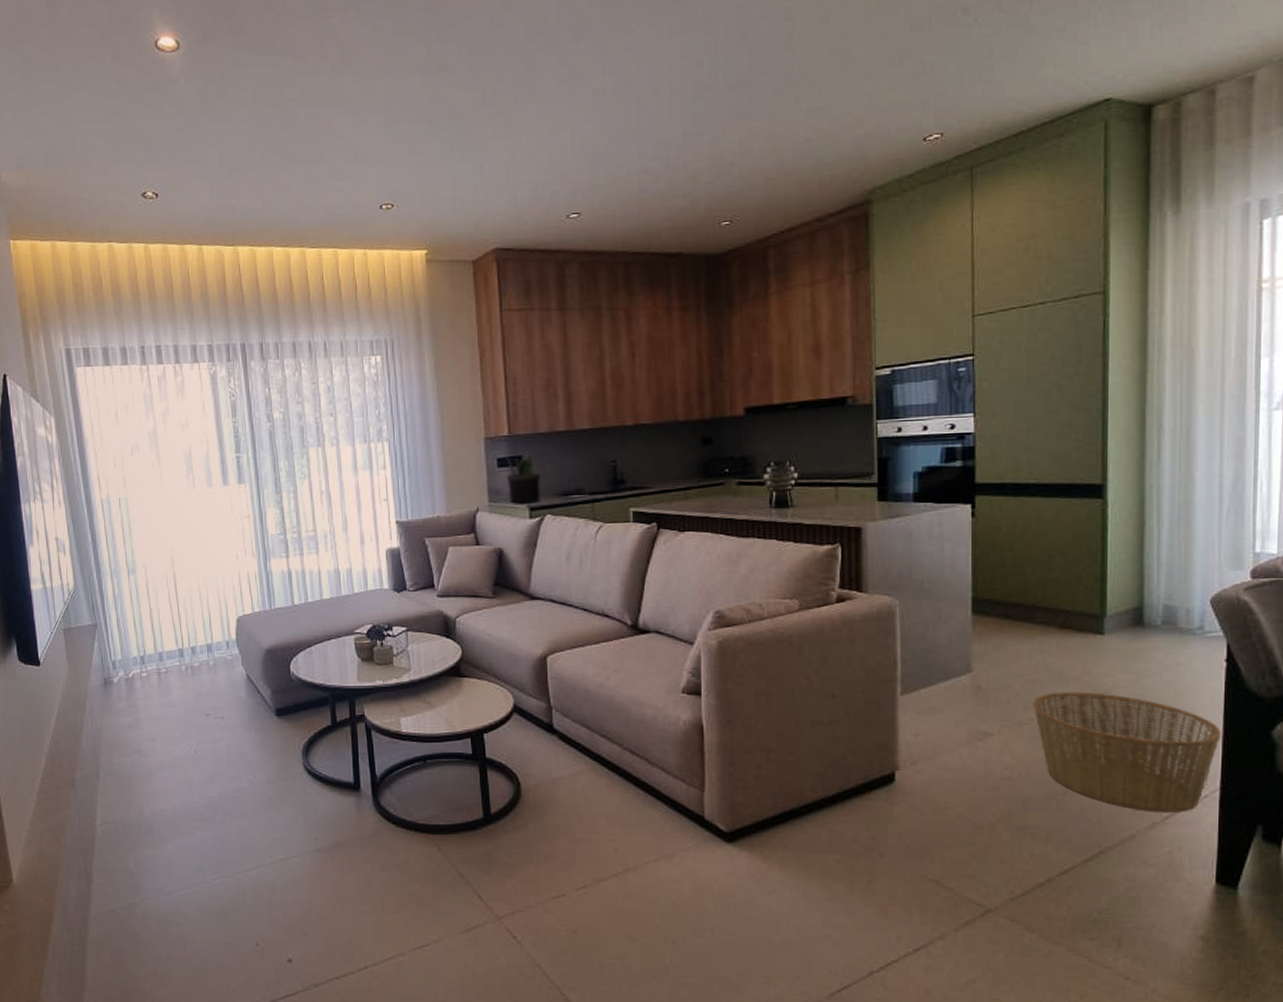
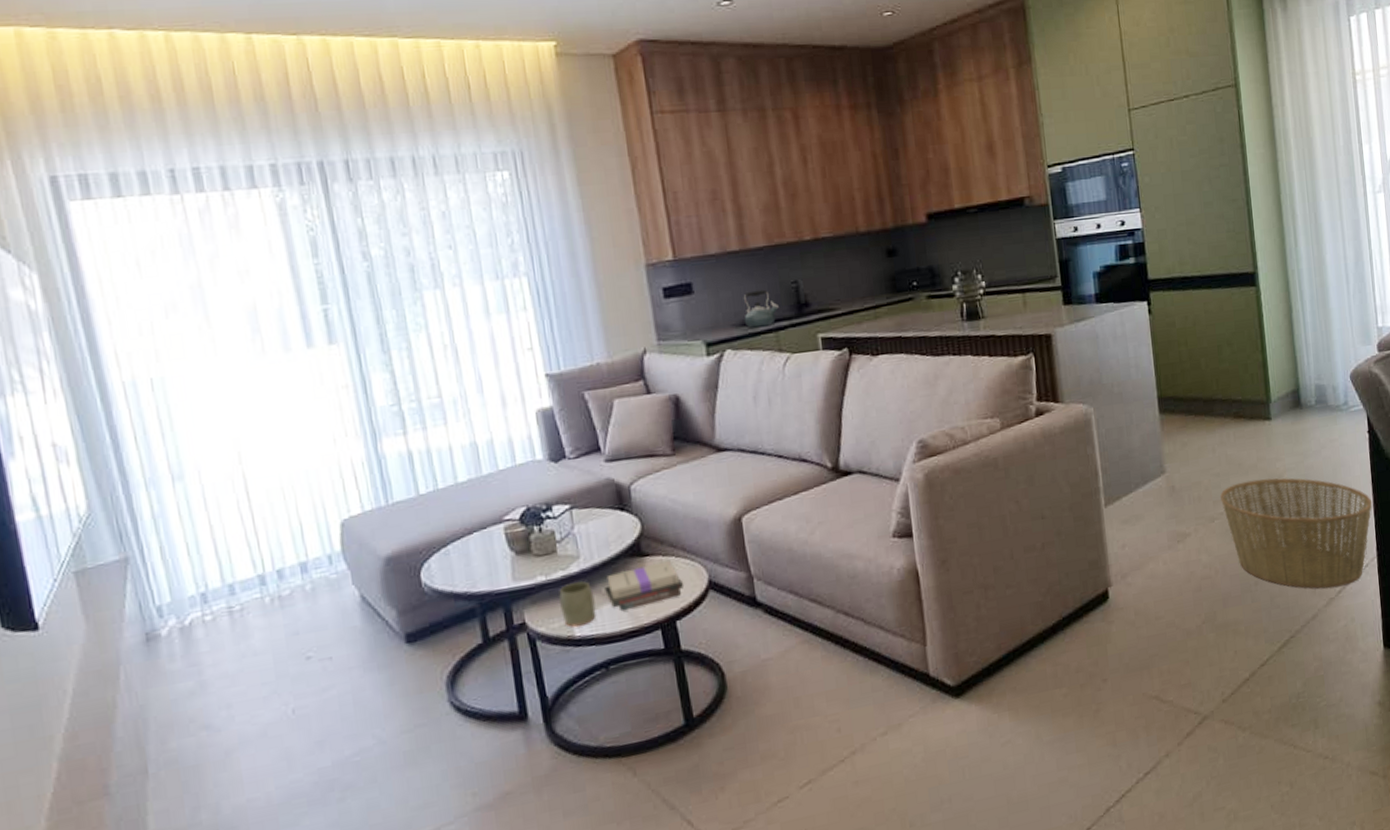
mug: none [392,690,420,726] -> present [559,581,596,628]
books: none [428,684,492,717] -> present [604,560,683,610]
planter: present [505,450,541,504] -> none [671,276,718,341]
kettle: none [564,466,597,498] -> present [743,289,779,328]

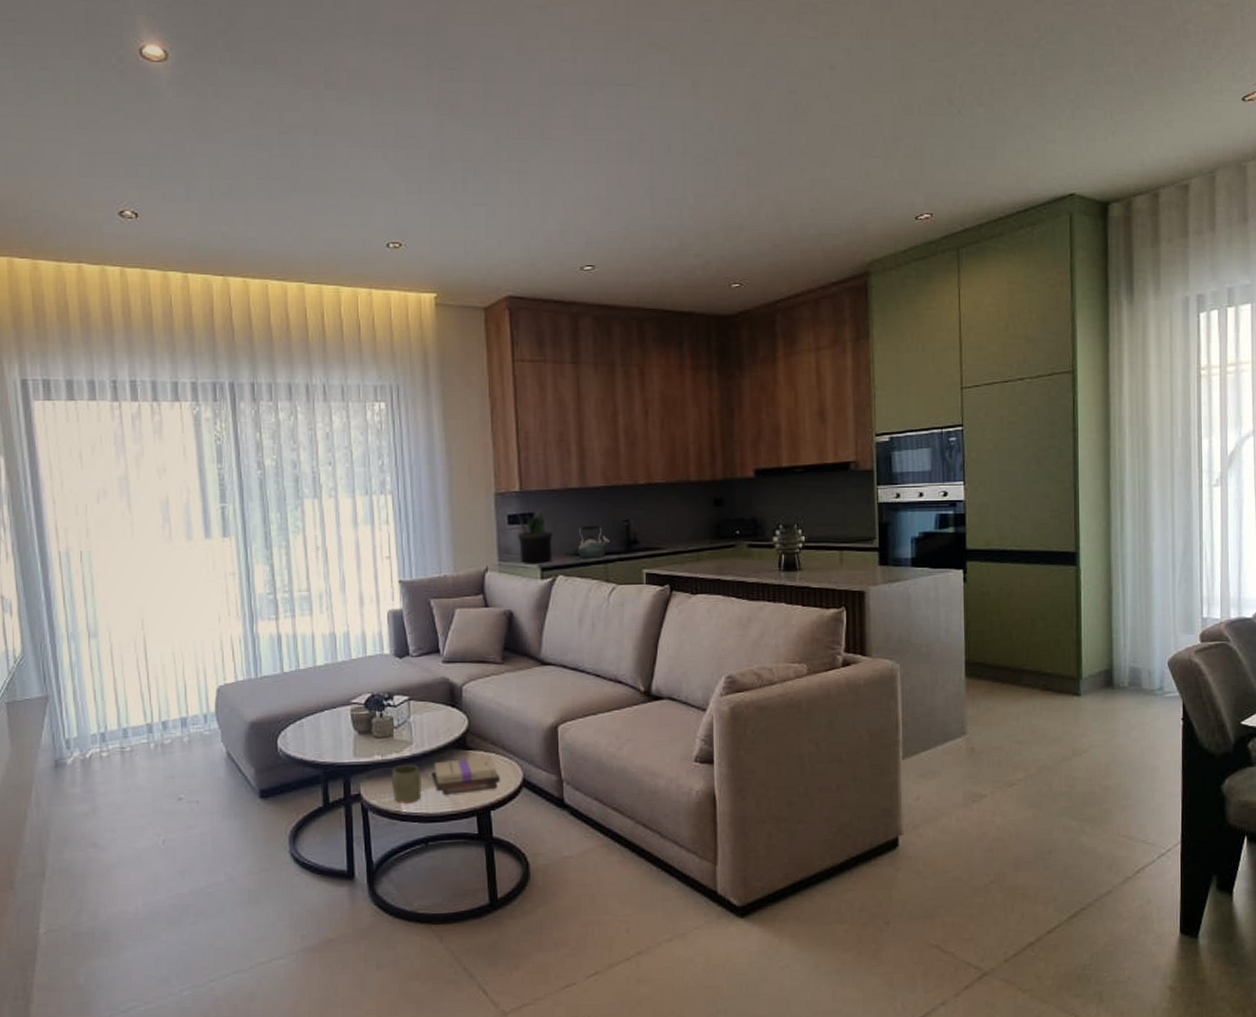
planter: none [671,276,718,341] -> present [516,508,553,563]
basket: present [1220,477,1373,589] -> none [1021,751,1181,867]

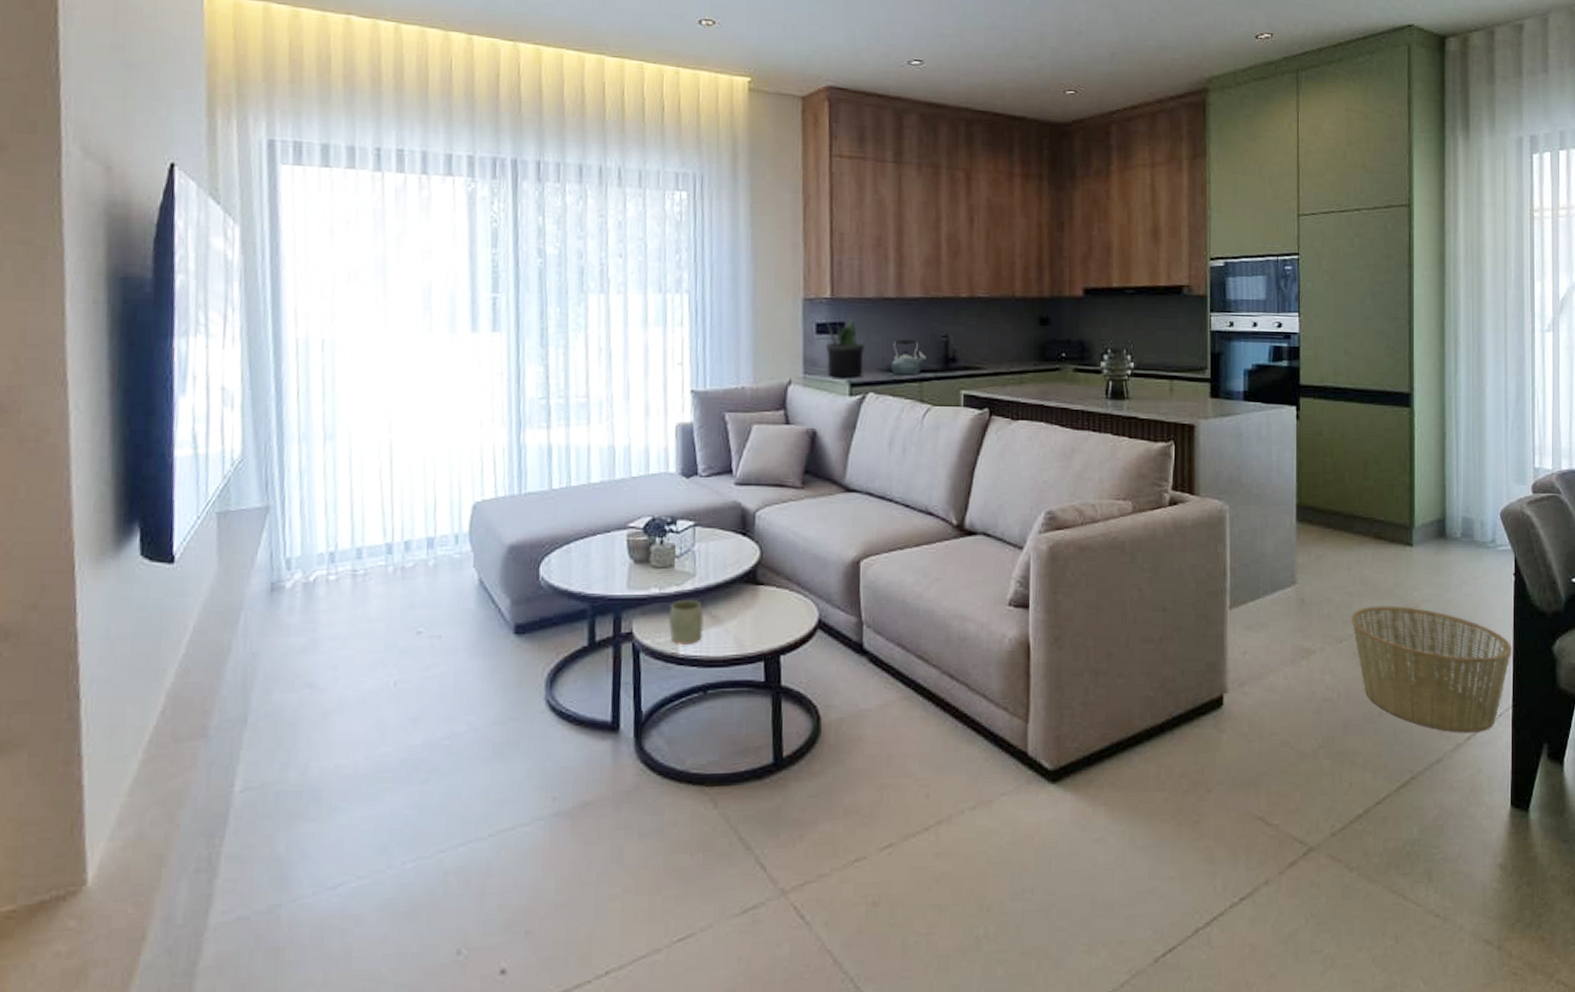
books: present [431,756,500,795] -> none [715,593,792,635]
basket: none [1021,751,1181,867] -> present [1352,605,1513,733]

